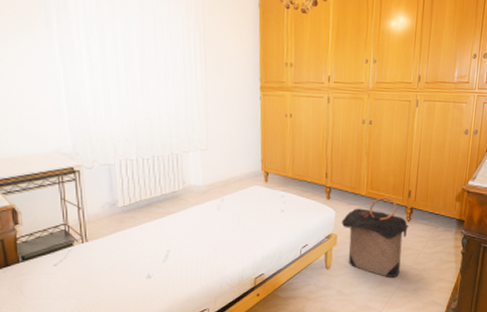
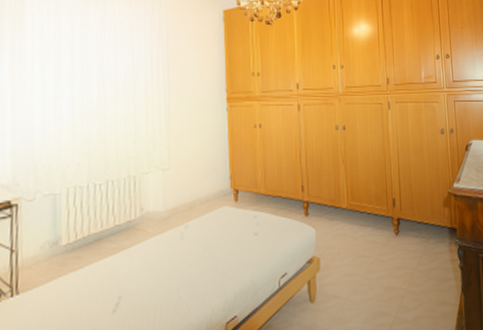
laundry hamper: present [341,197,410,277] -> none [323,208,399,306]

